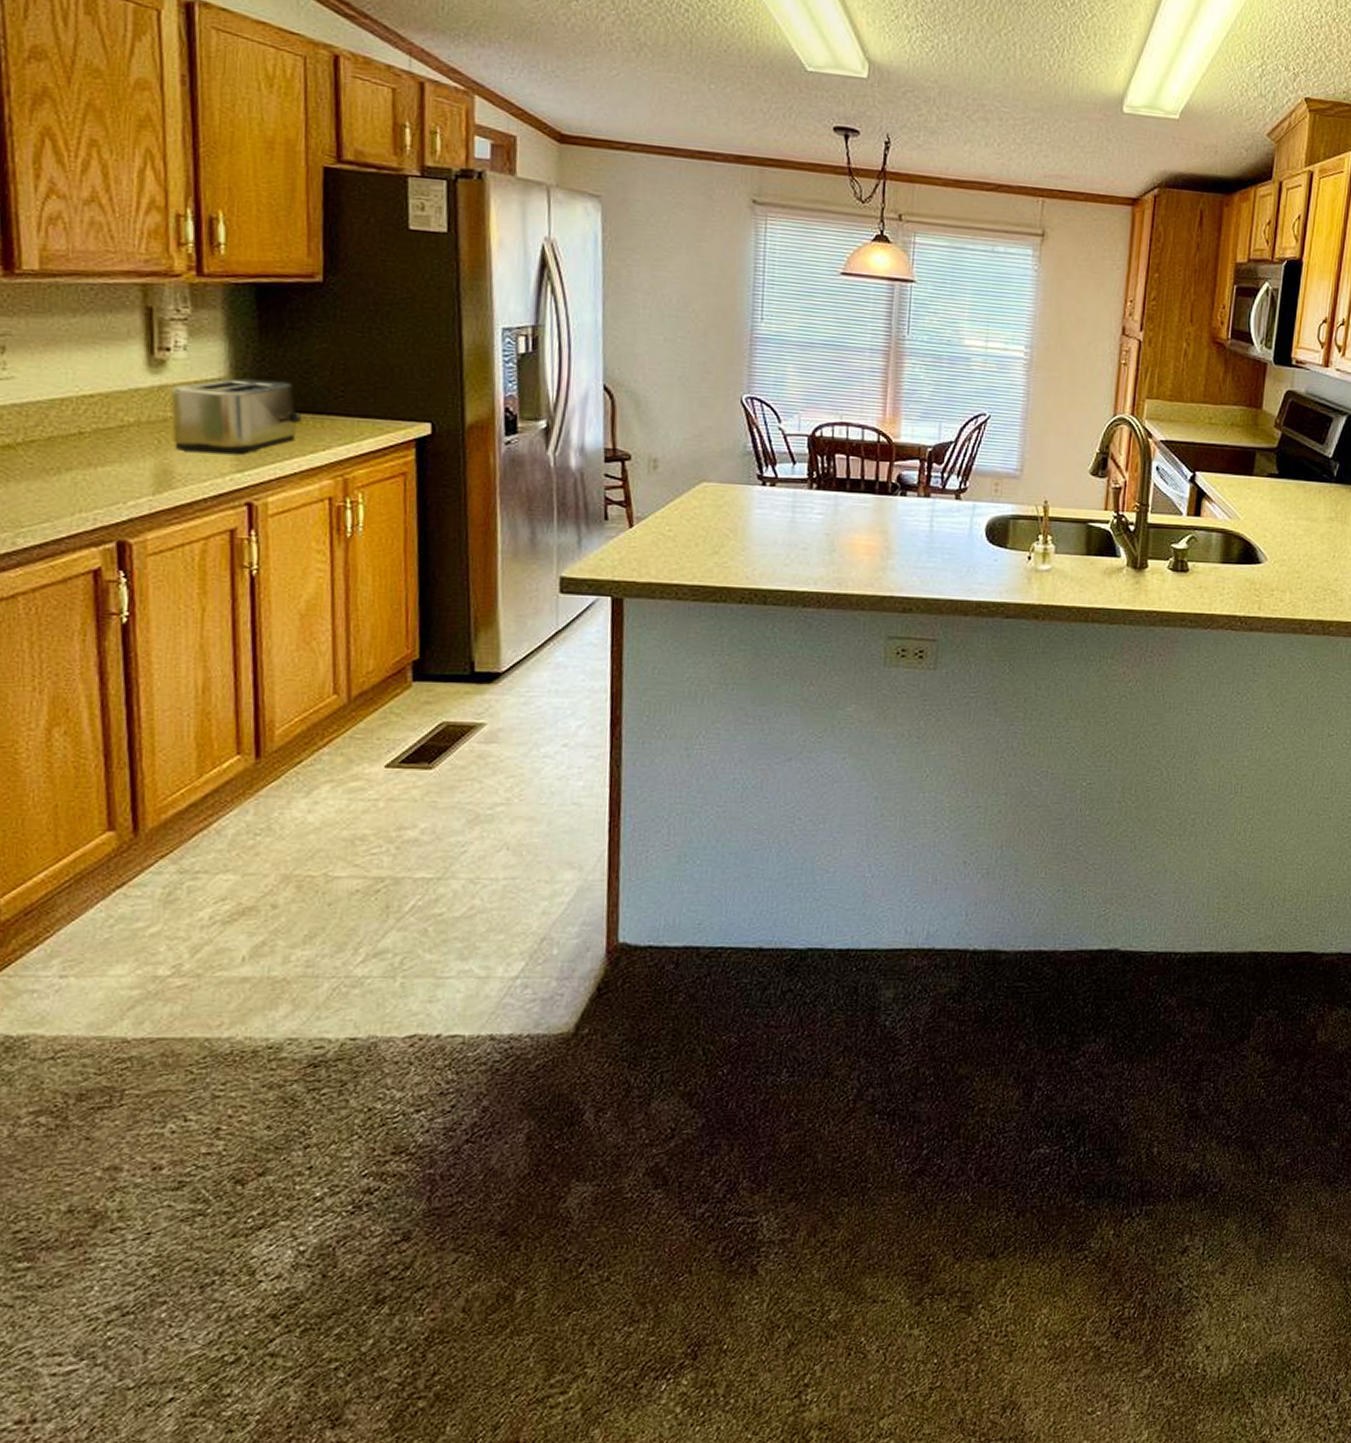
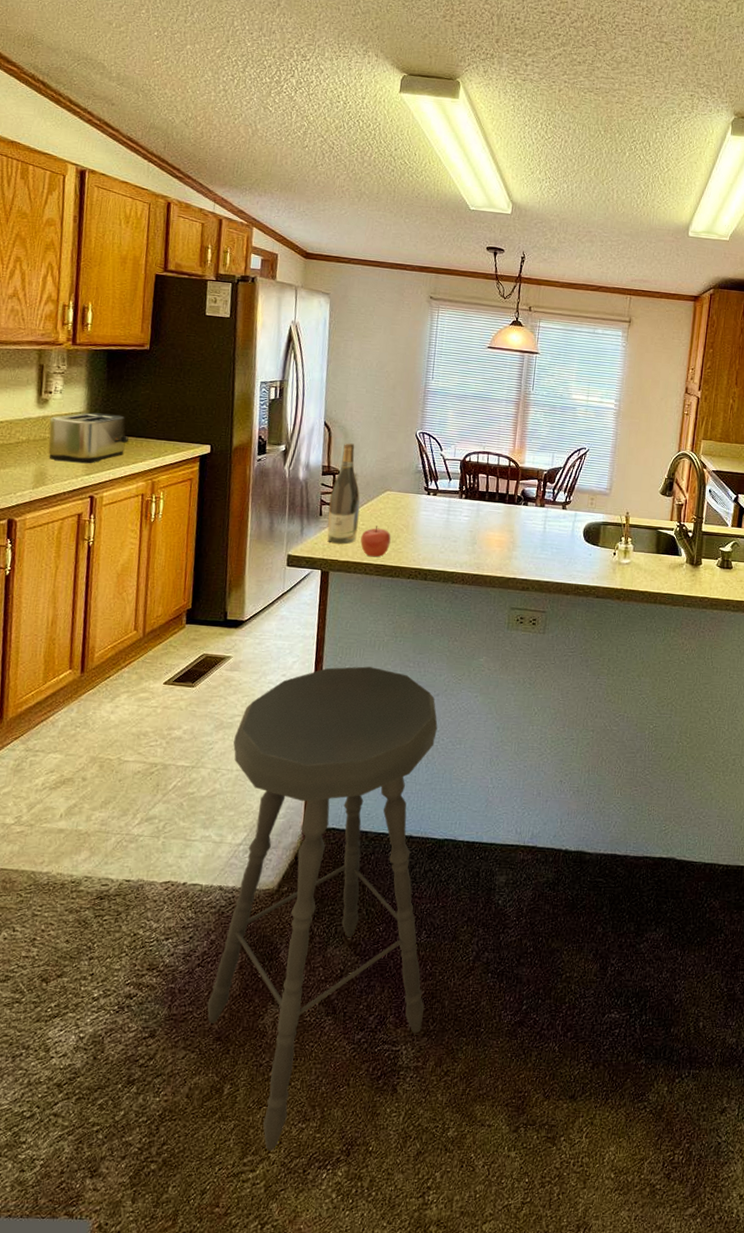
music stool: none [483,727,791,1366] -> present [207,666,438,1151]
wine bottle: none [617,414,664,560] -> present [327,443,361,545]
fruit: none [667,531,712,576] -> present [360,526,391,557]

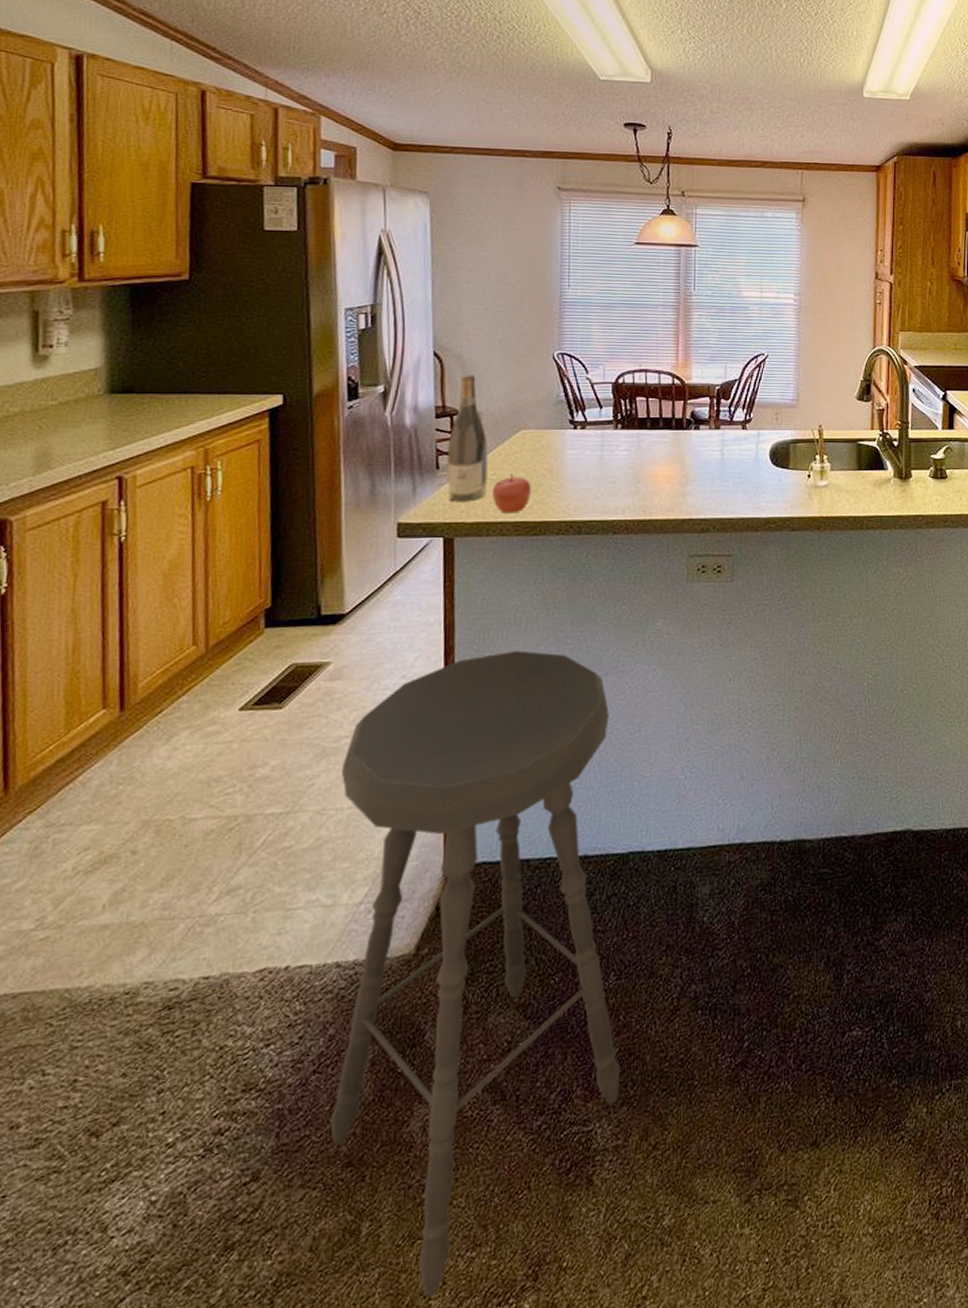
toaster: present [48,412,130,463] -> none [52,367,169,434]

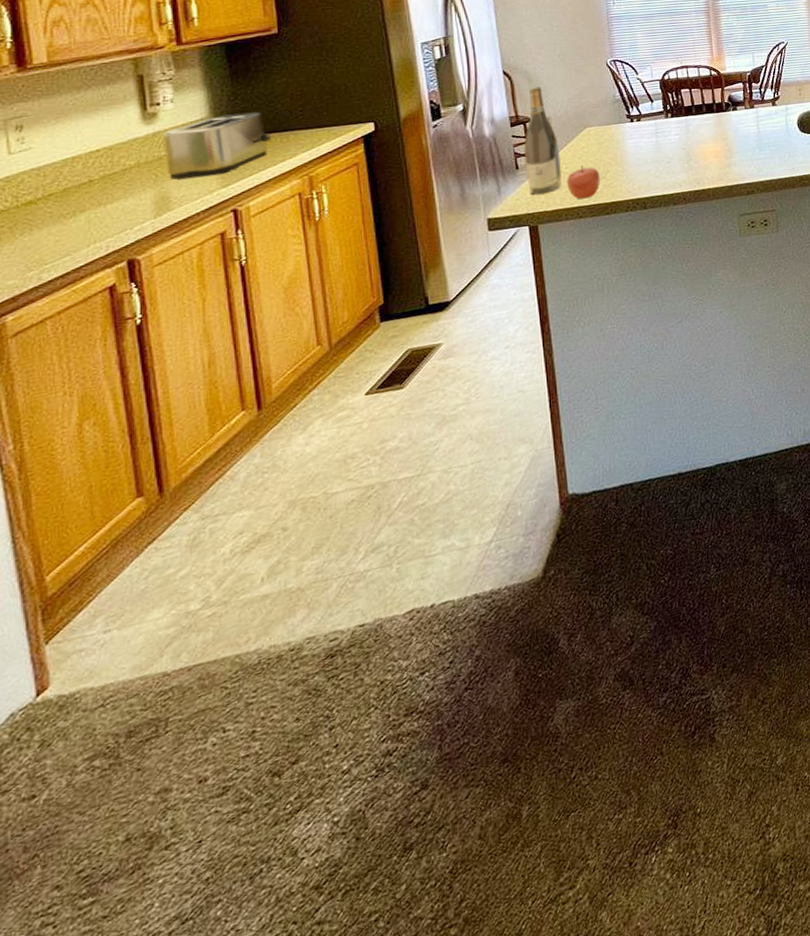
toaster: none [52,367,169,434] -> present [163,112,272,180]
music stool: present [330,650,621,1298] -> none [462,309,729,859]

